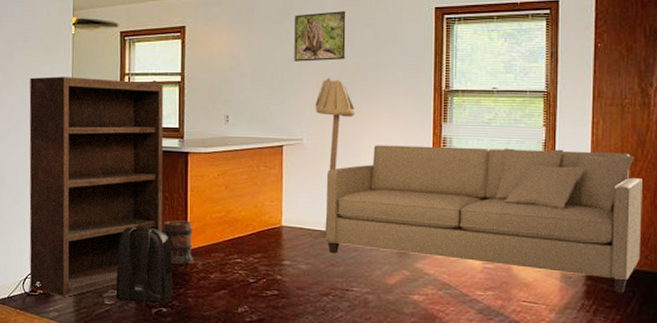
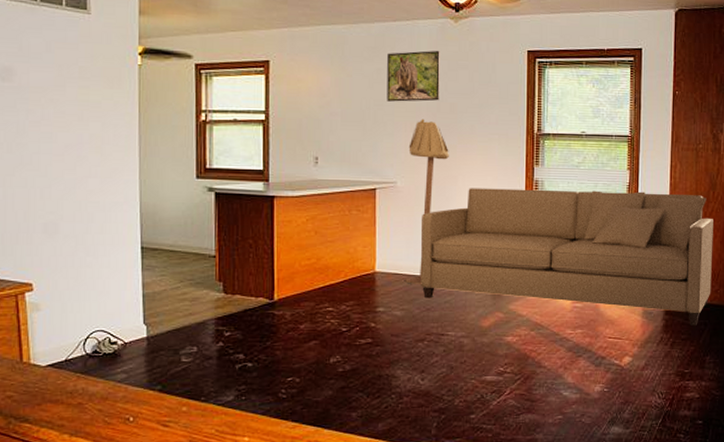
bookshelf: present [29,76,164,298] -> none [87,112,247,358]
backpack: present [115,223,173,310] -> none [194,273,259,366]
wooden barrel: present [161,220,193,264] -> none [245,269,281,315]

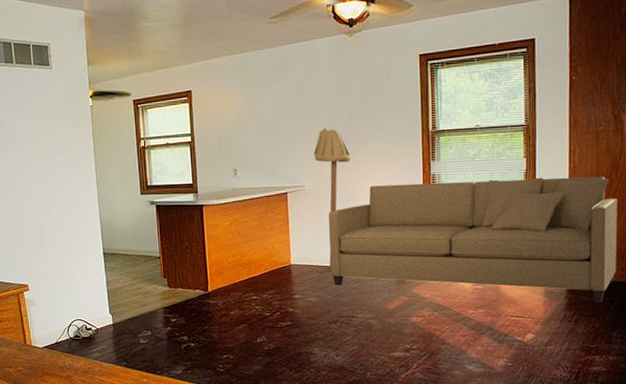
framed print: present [387,50,440,102] -> none [290,64,339,115]

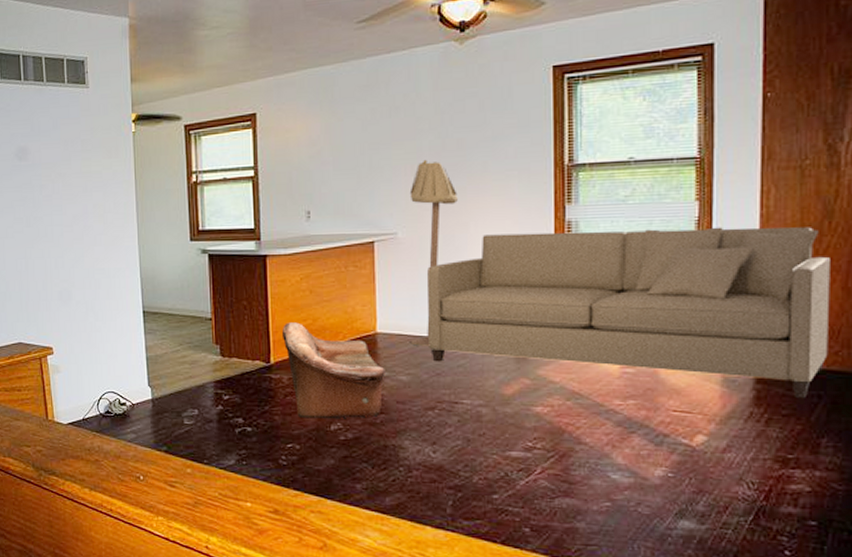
loveseat: none [216,258,298,334] -> present [281,322,385,419]

